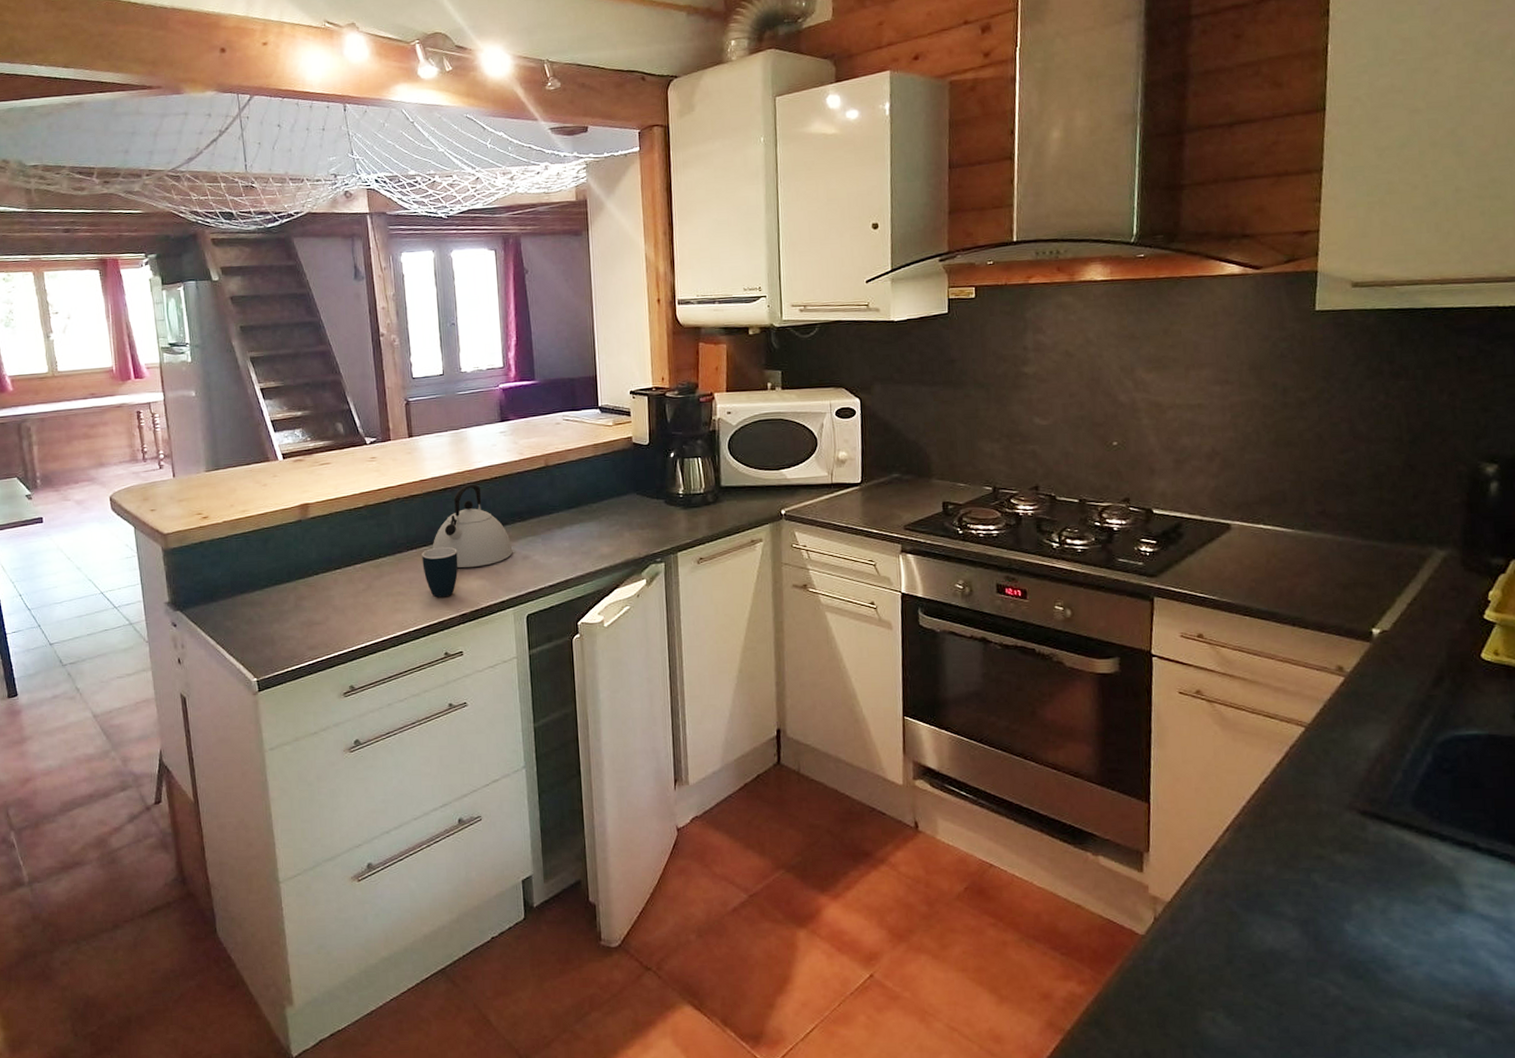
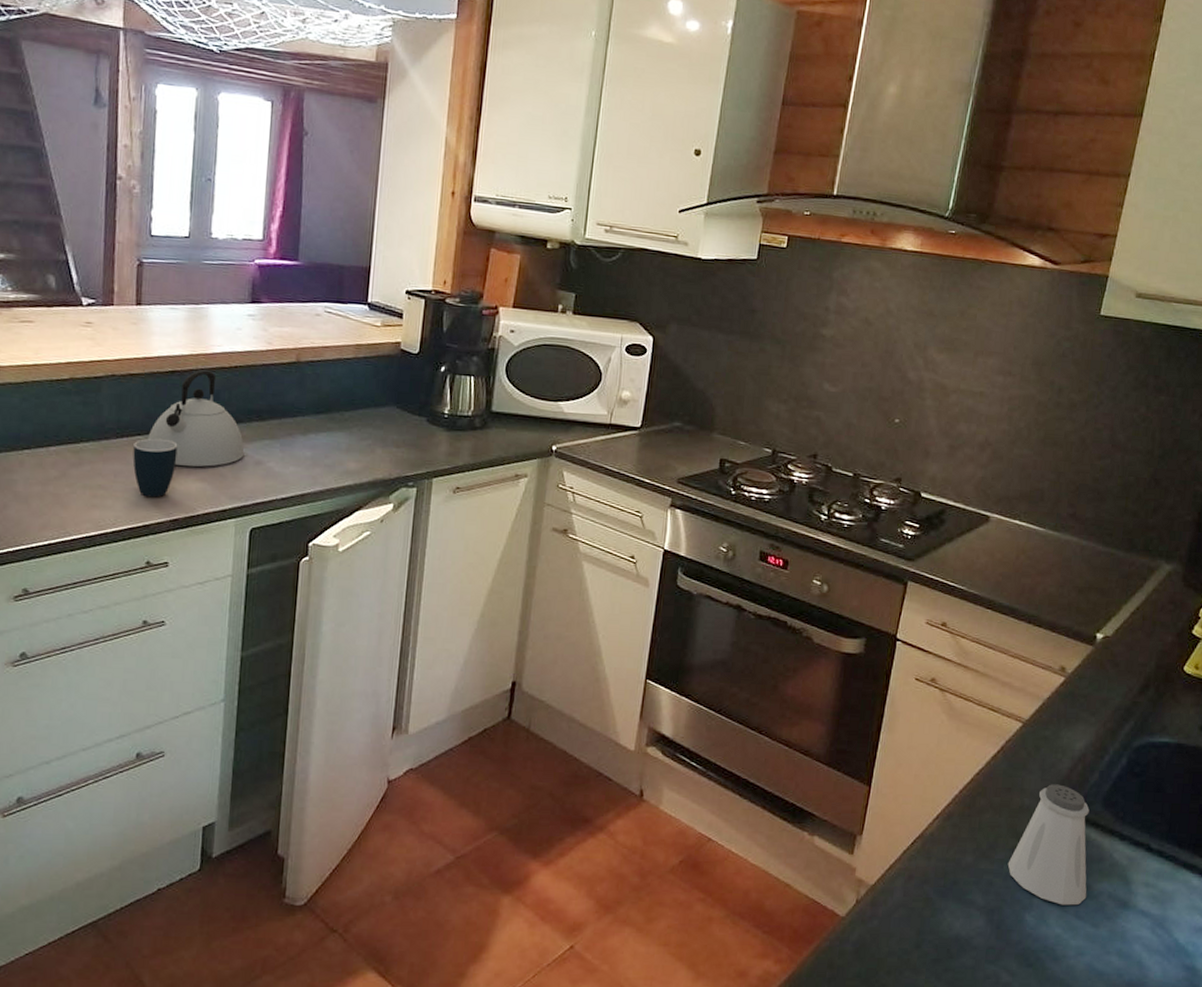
saltshaker: none [1314,787,1413,913] -> present [1007,784,1090,906]

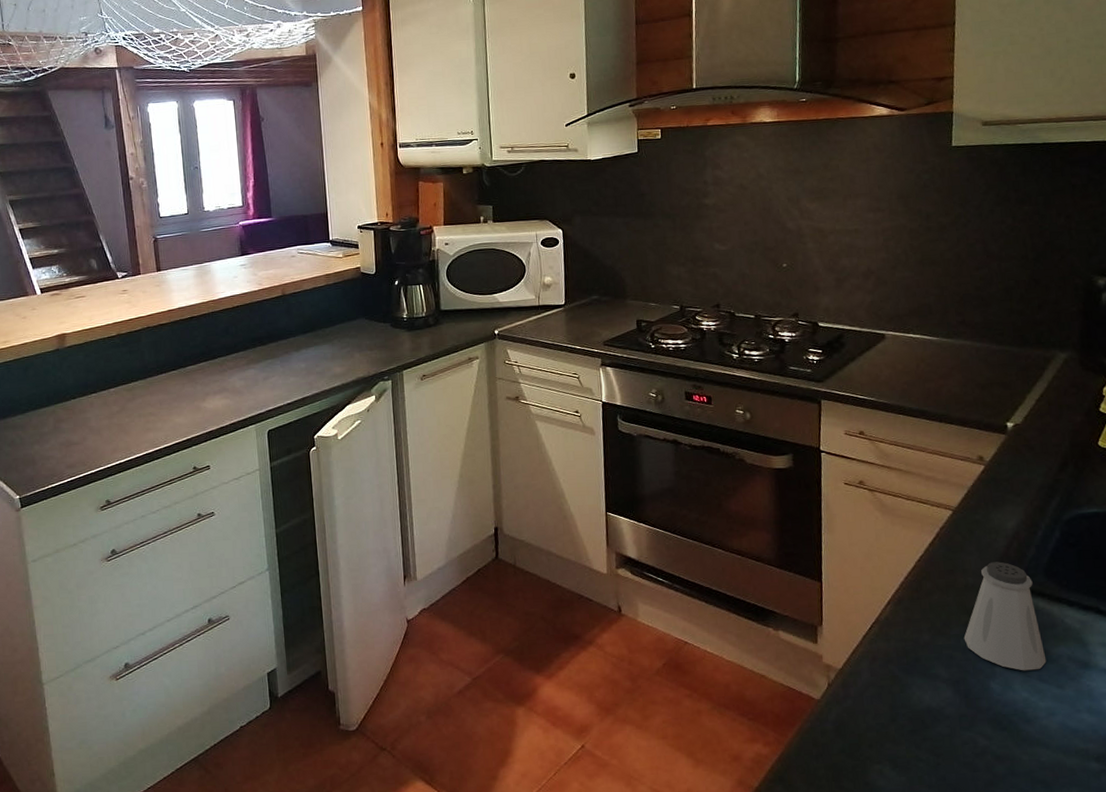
mug: present [132,438,178,498] -> none [171,370,205,417]
kettle: present [147,370,245,467] -> none [180,312,254,390]

